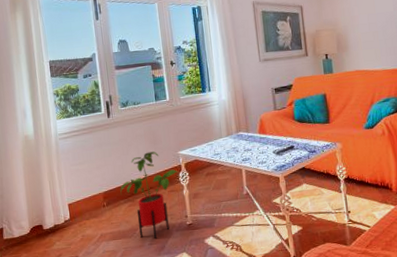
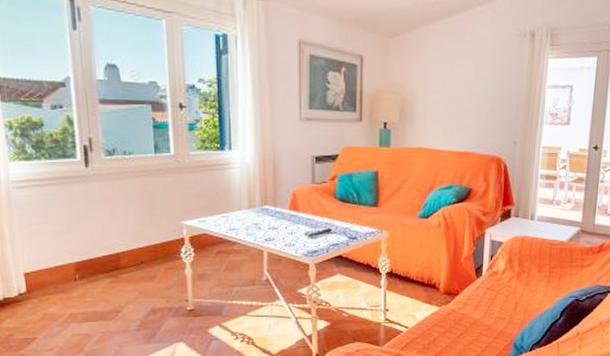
house plant: present [120,151,178,238] -> none [99,217,180,323]

